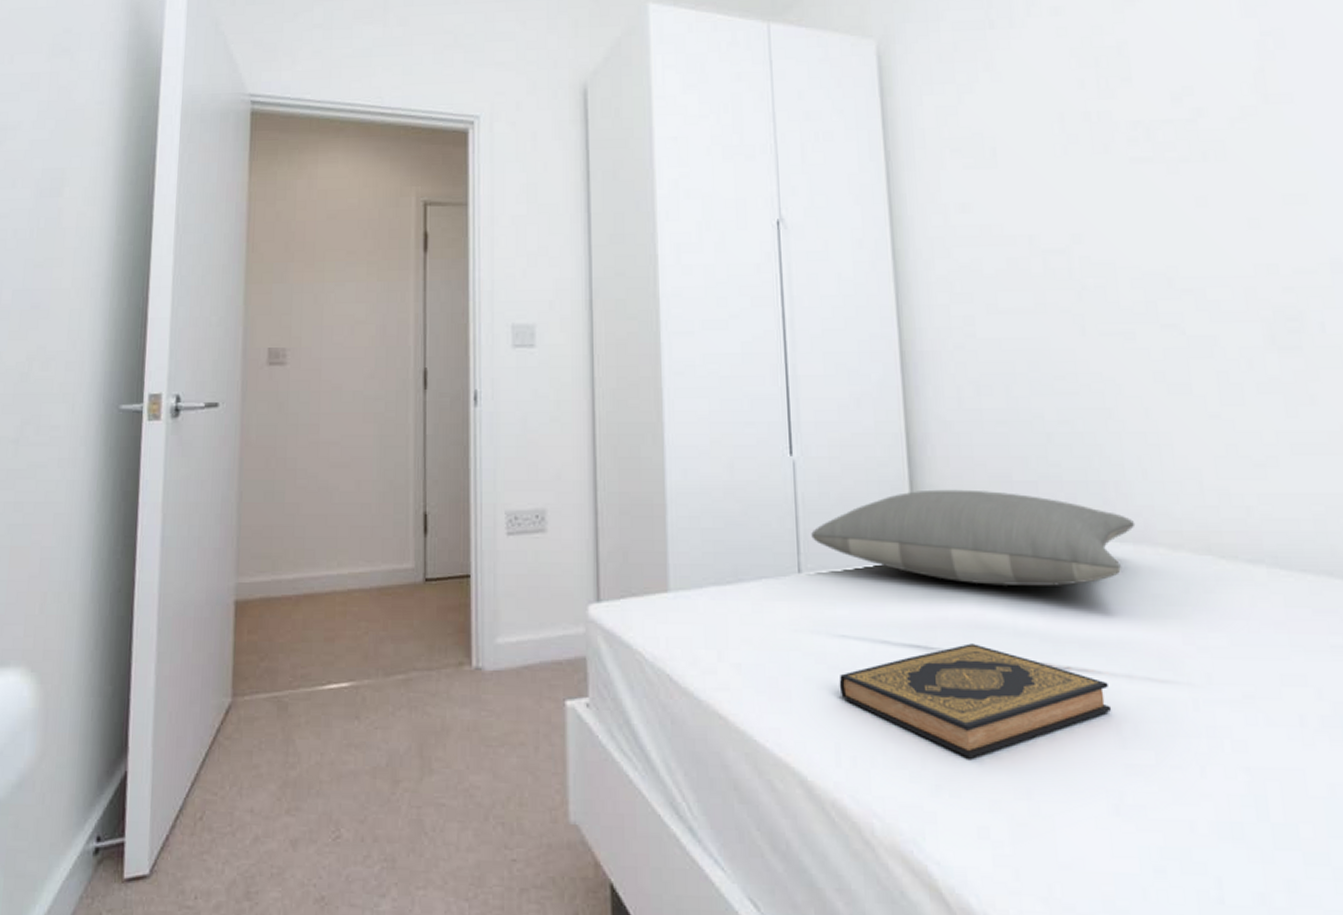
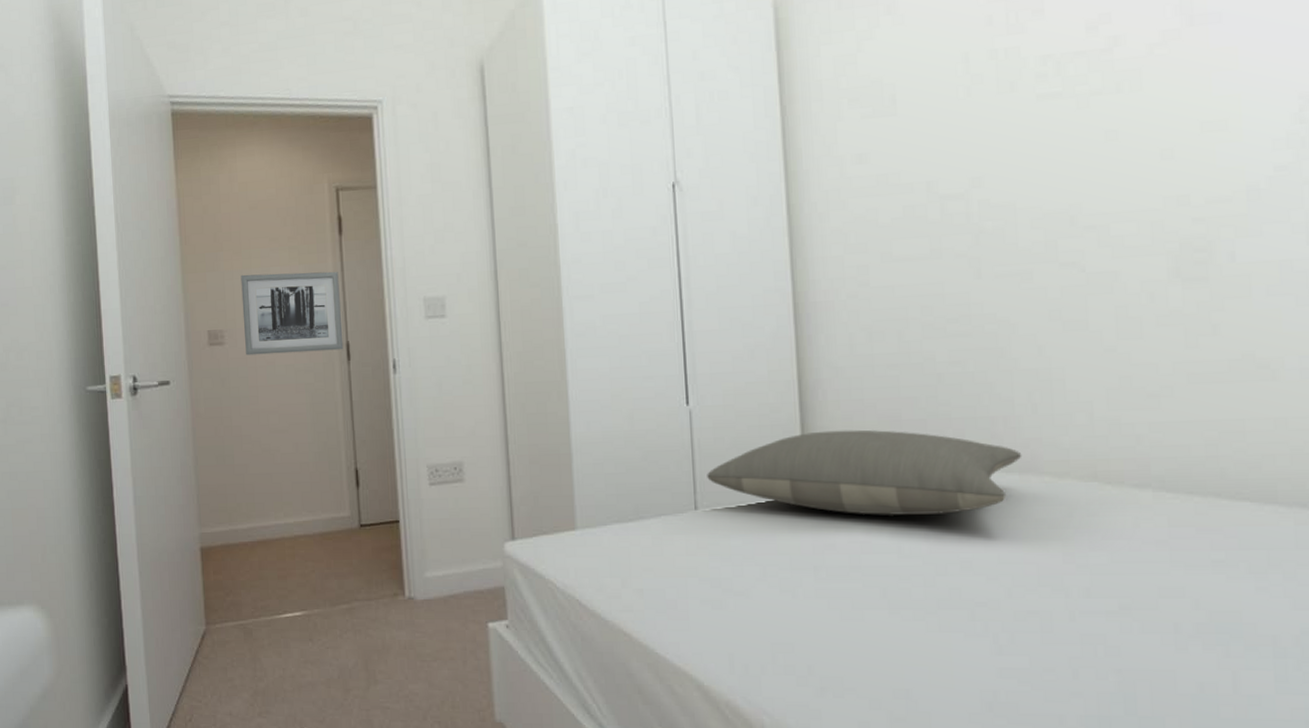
wall art: none [309,288,421,378] -> present [241,271,344,356]
hardback book: present [839,643,1112,759] -> none [732,567,990,665]

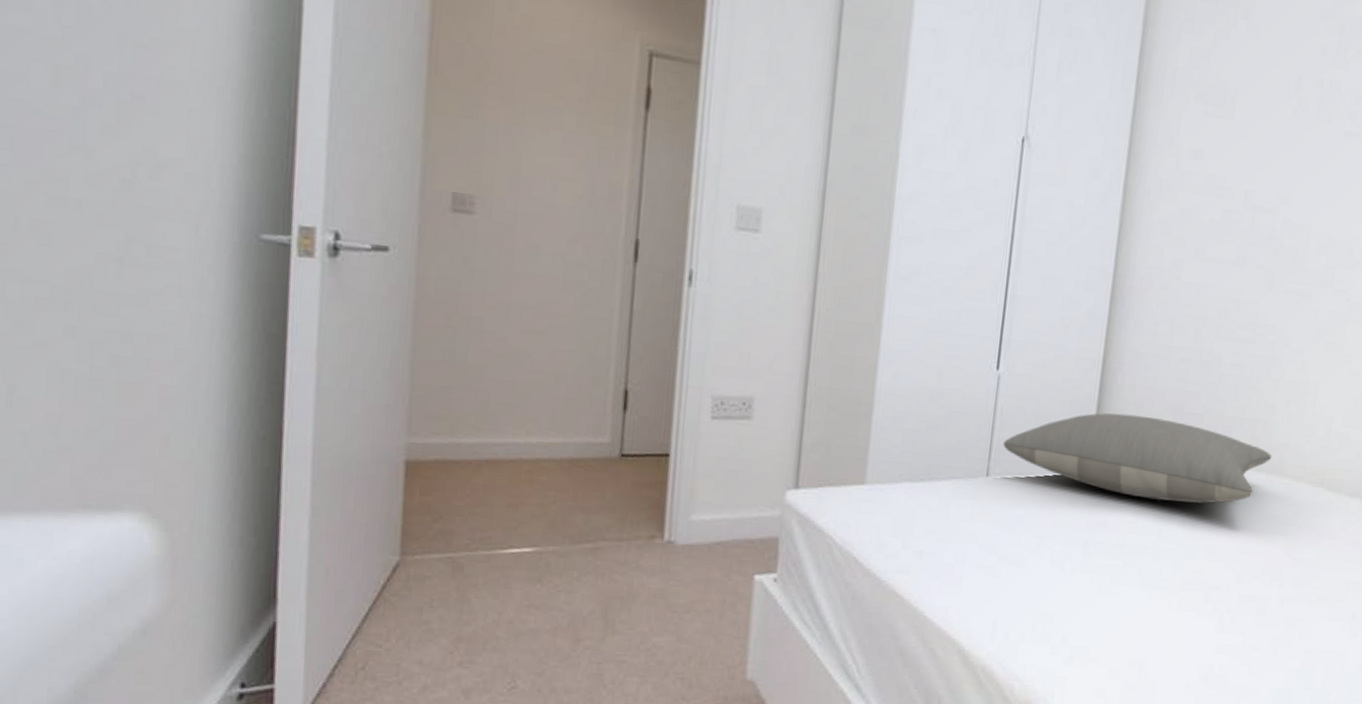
wall art: present [241,271,344,356] -> none [502,131,638,248]

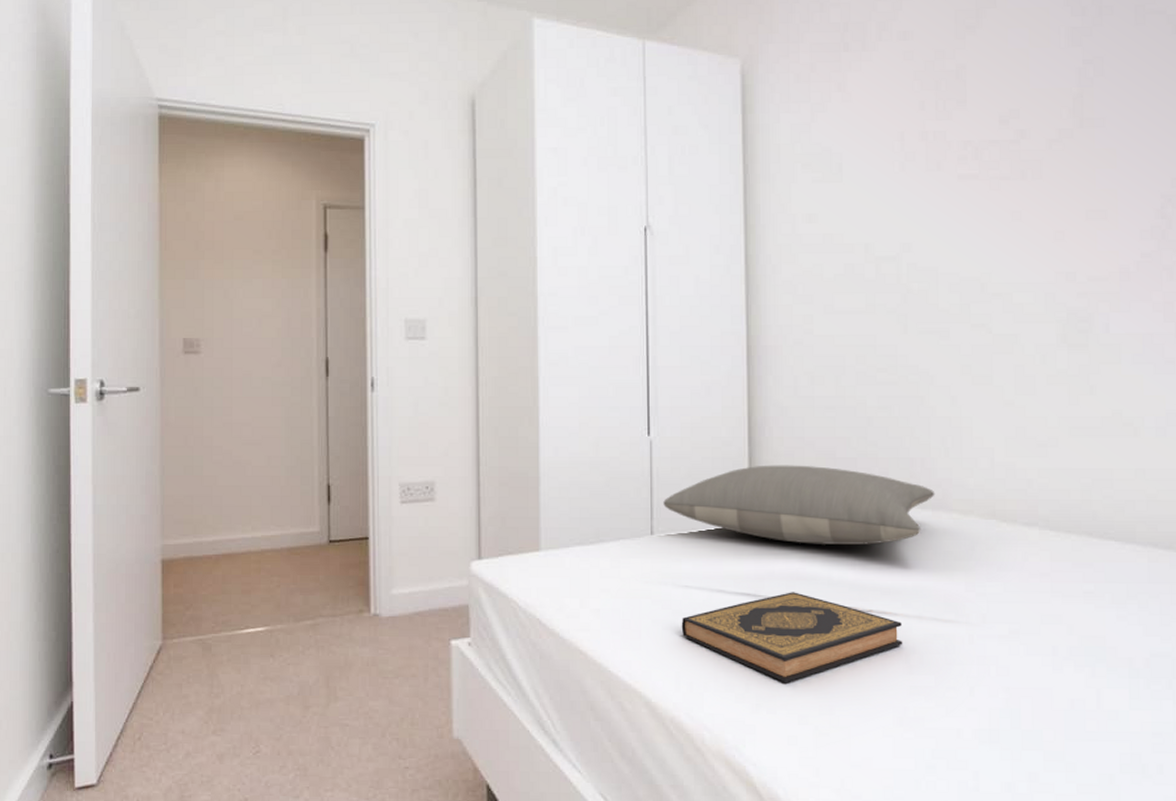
hardback book: none [1005,545,1221,637] -> present [681,592,903,683]

